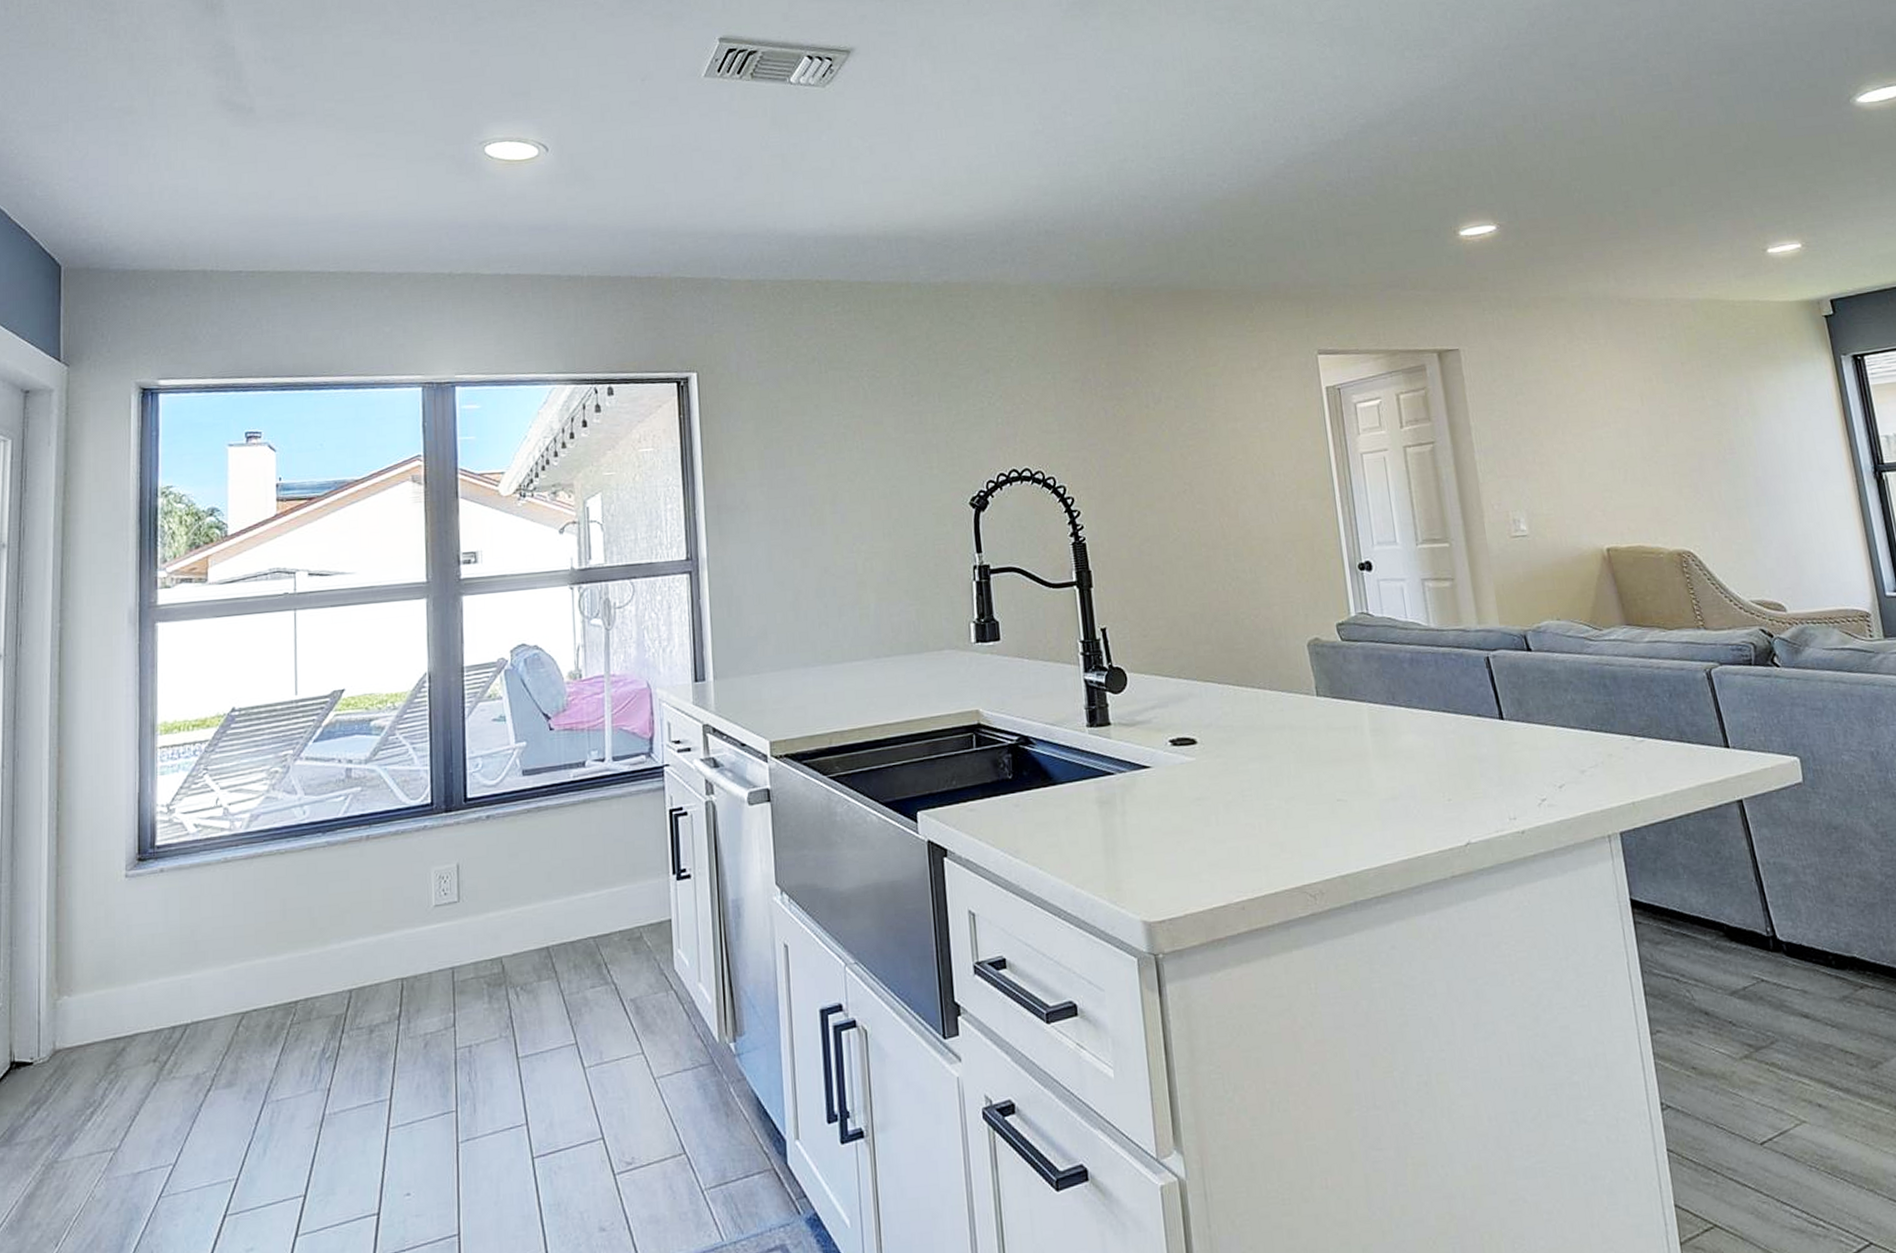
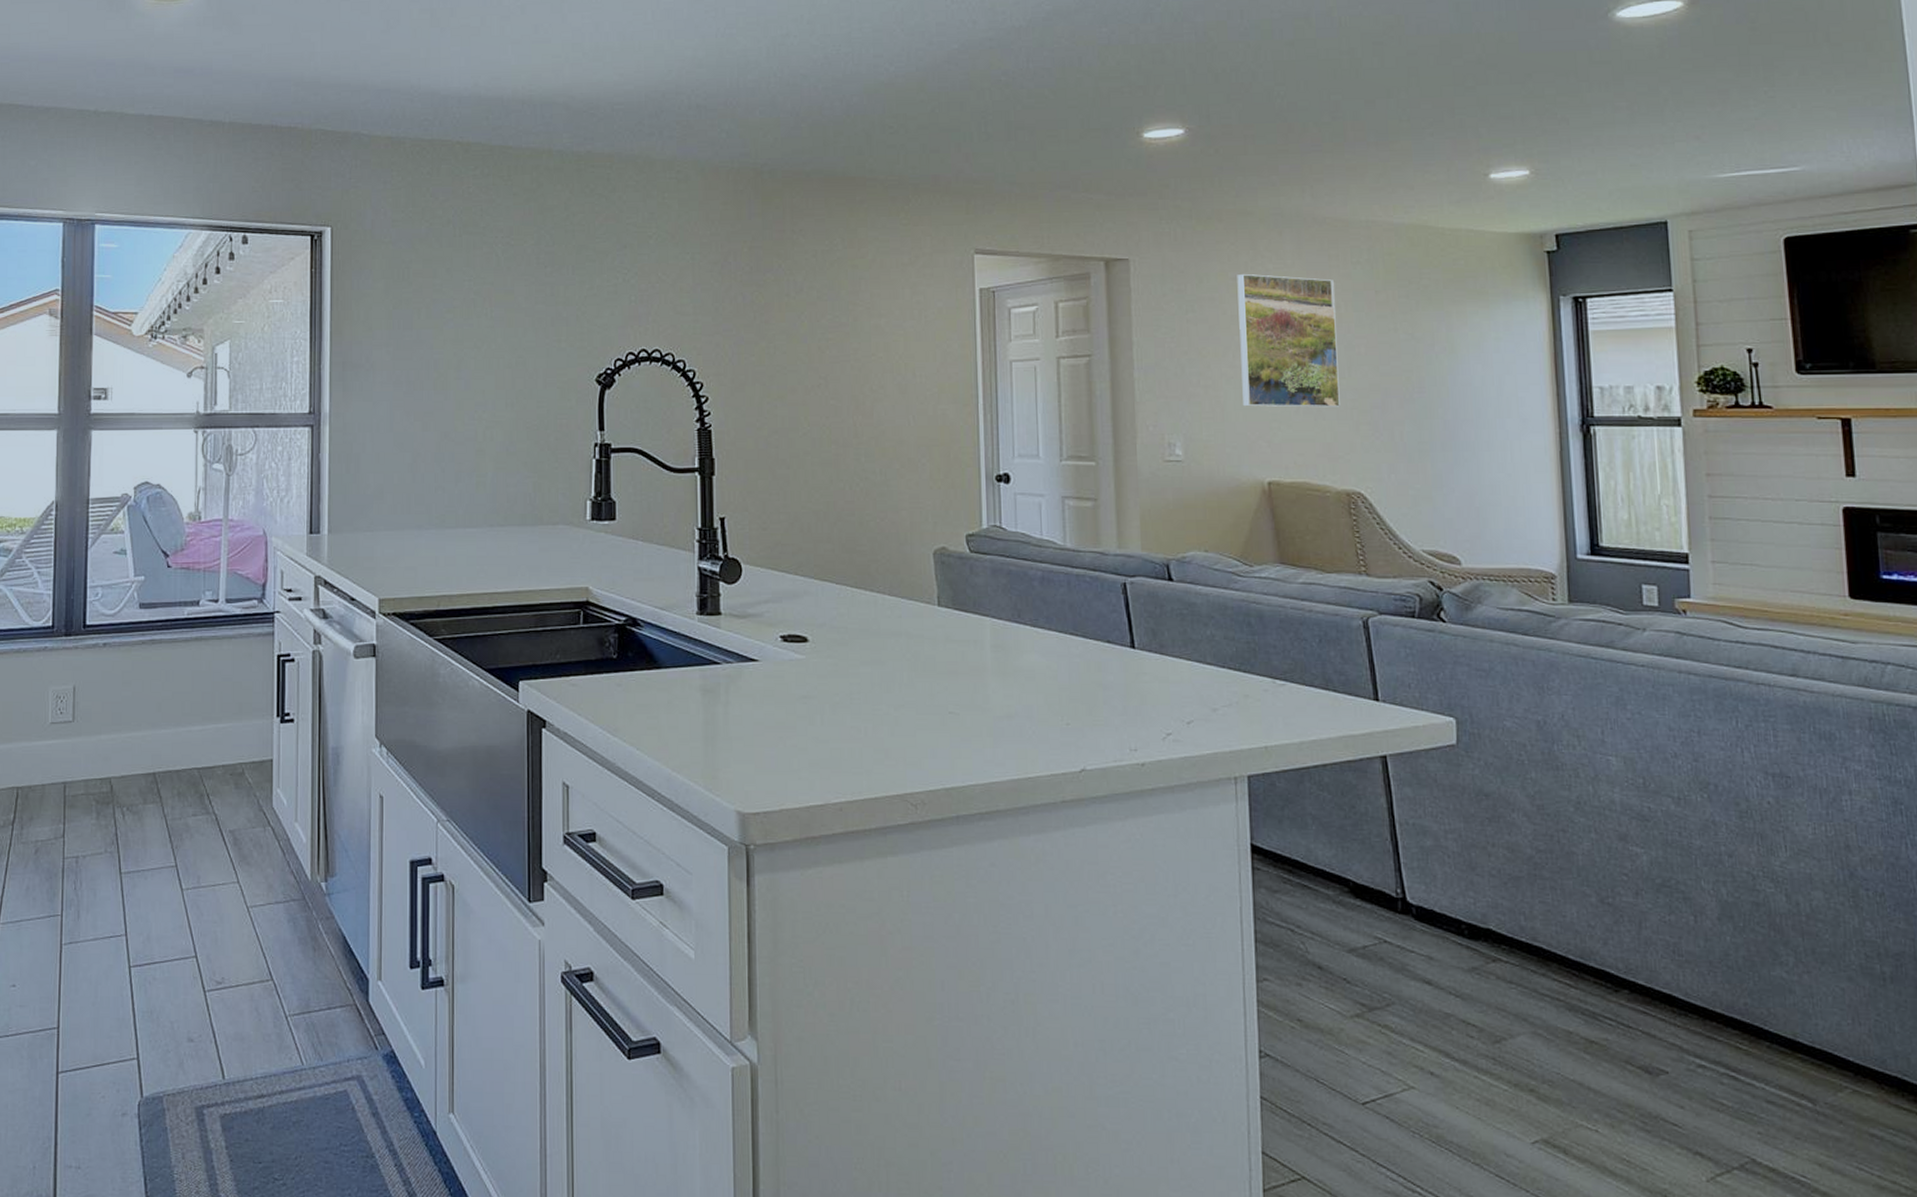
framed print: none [1557,355,1663,479] -> present [1237,273,1340,408]

